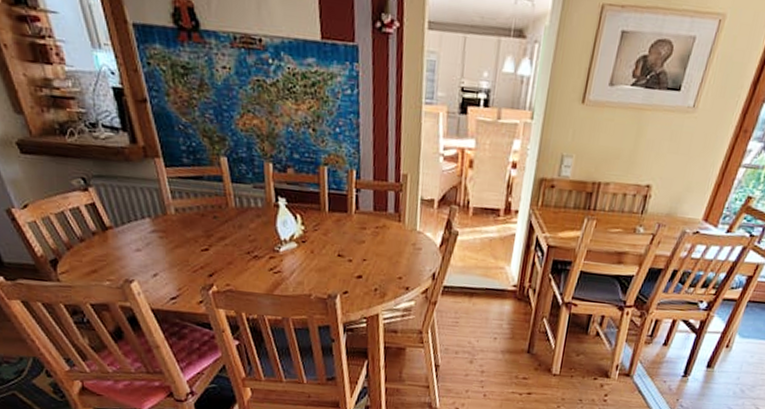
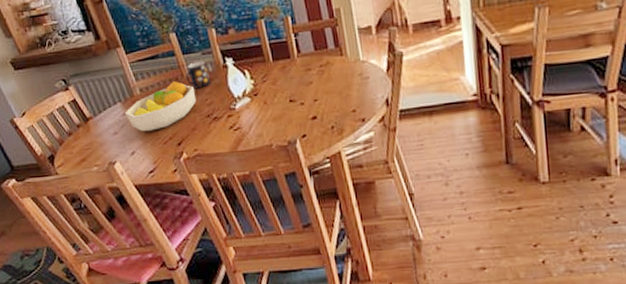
fruit bowl: none [152,208,239,256] -> present [124,80,197,132]
mug: none [230,193,258,223] -> present [185,61,212,89]

